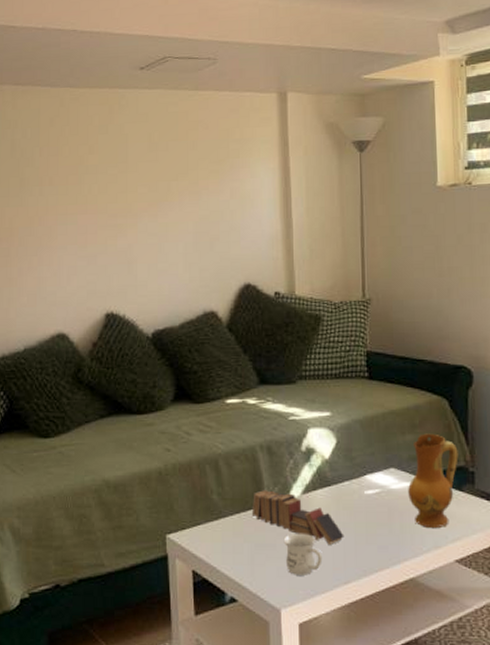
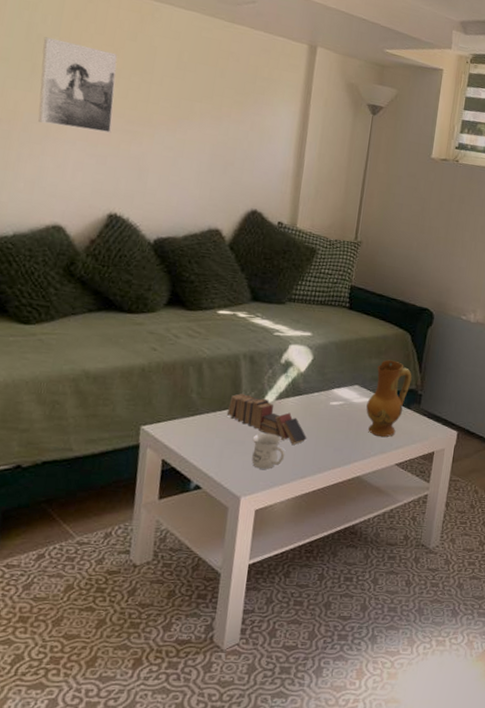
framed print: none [26,149,97,234] -> present [38,37,118,134]

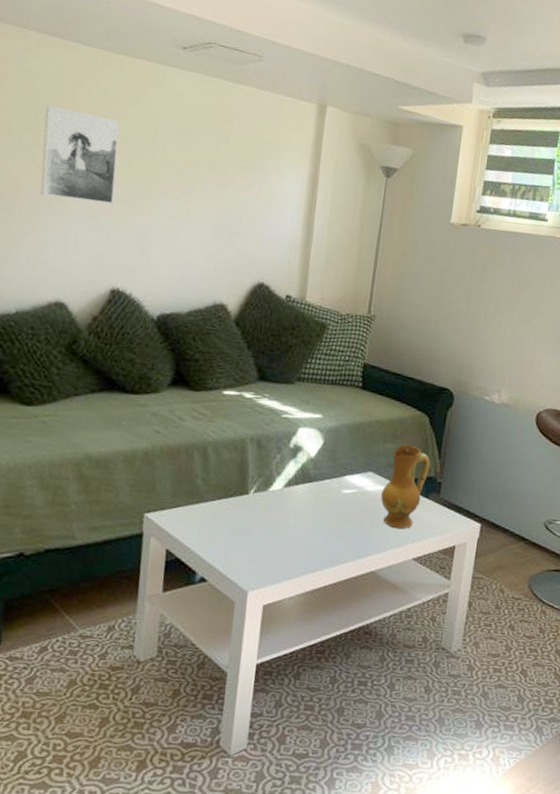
book: present [226,393,307,445] -> none [232,480,318,536]
mug: present [251,433,285,469] -> none [259,522,295,562]

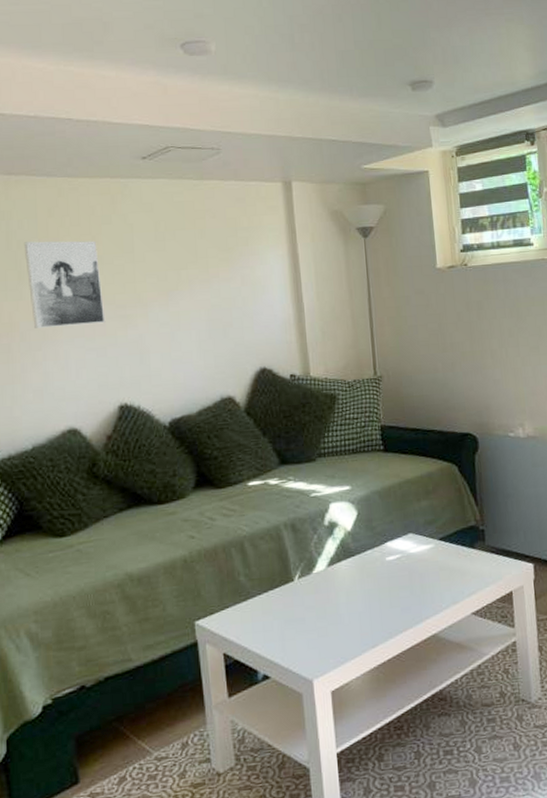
ceramic jug: present [381,444,431,529] -> none [426,497,470,586]

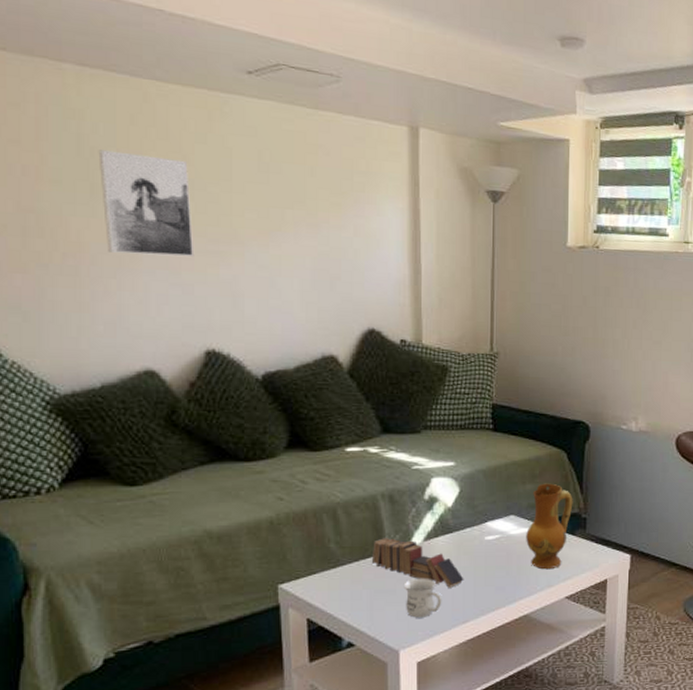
book: none [279,566,370,612] -> present [371,538,464,588]
mug: none [312,604,351,646] -> present [403,578,442,618]
ceramic jug: none [426,497,470,586] -> present [526,483,573,570]

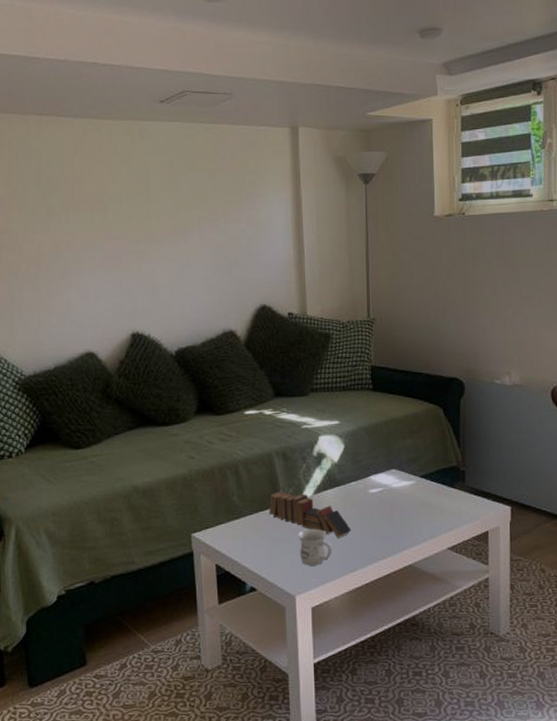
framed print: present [98,150,194,257] -> none [52,178,122,259]
ceramic jug: present [526,483,573,570] -> none [407,438,451,521]

